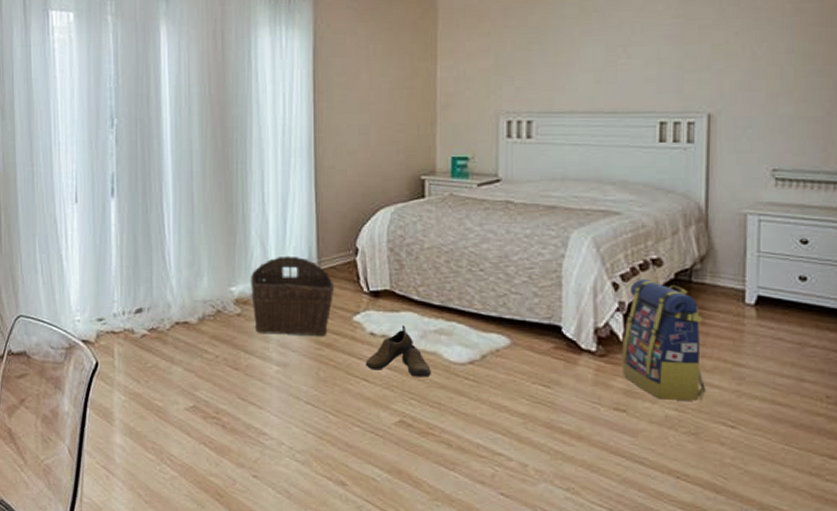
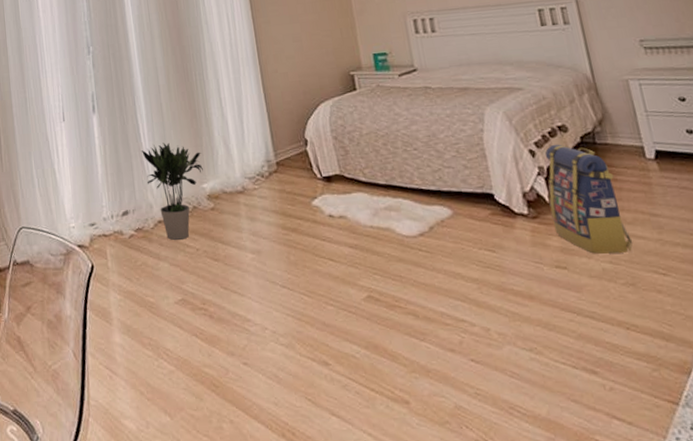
potted plant: none [163,237,233,344] -> present [141,142,203,240]
wicker basket: present [250,255,335,336] -> none [218,151,293,224]
shoe: present [365,325,431,378] -> none [329,205,388,253]

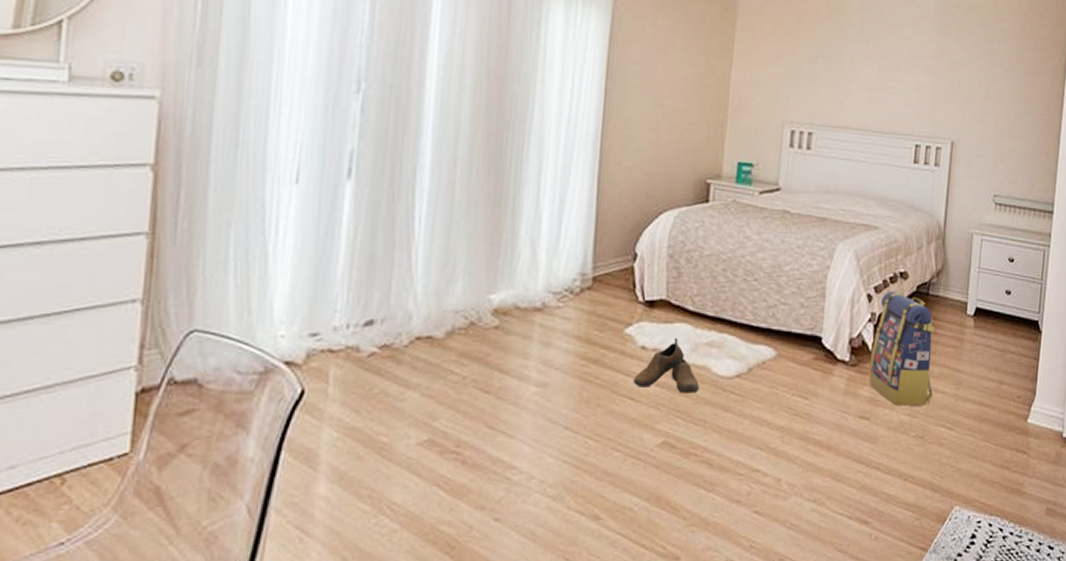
potted plant: present [141,142,203,240] -> none [410,234,497,363]
shoe: none [329,205,388,253] -> present [633,337,699,394]

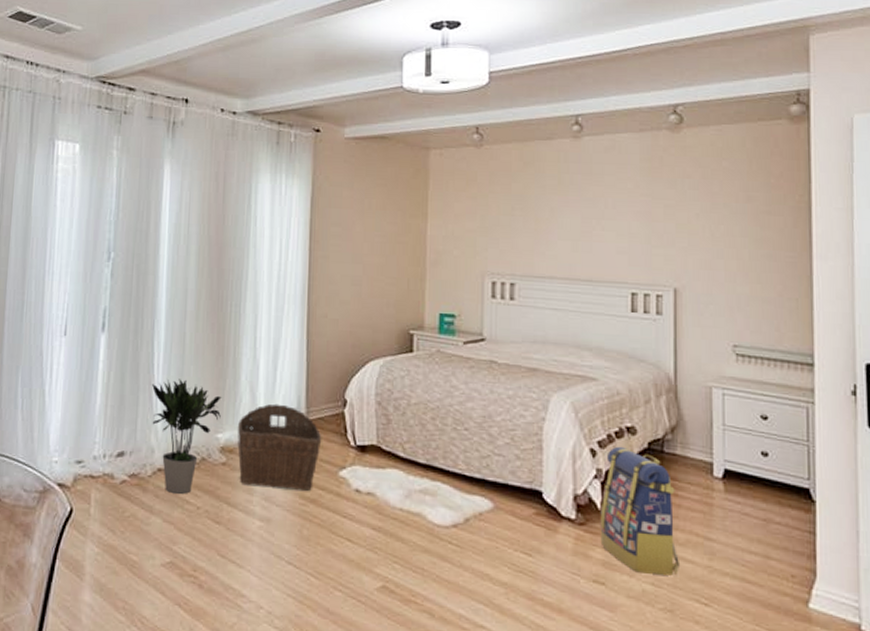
potted plant: none [410,234,497,363] -> present [151,379,222,494]
wicker basket: none [513,259,609,351] -> present [237,403,322,491]
shoe: present [633,337,699,394] -> none [349,482,415,540]

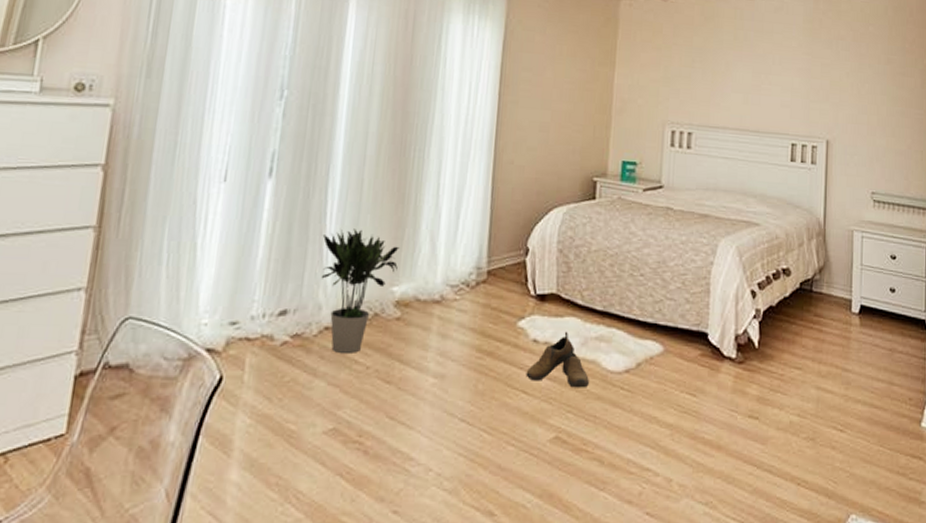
wicker basket: present [237,403,322,491] -> none [414,253,502,343]
shoe: none [349,482,415,540] -> present [526,331,589,388]
backpack: present [600,446,681,576] -> none [756,287,822,406]

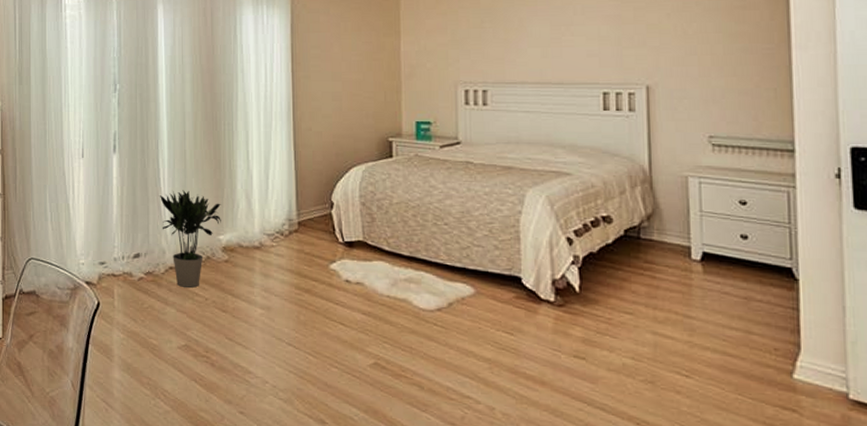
shoe: present [526,331,589,388] -> none [342,273,402,323]

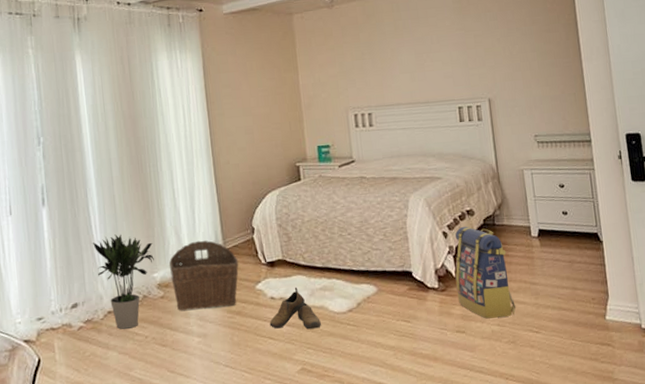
wicker basket: none [236,208,313,282] -> present [168,240,239,311]
shoe: none [342,273,402,323] -> present [269,287,321,330]
backpack: none [578,234,660,351] -> present [455,226,516,319]

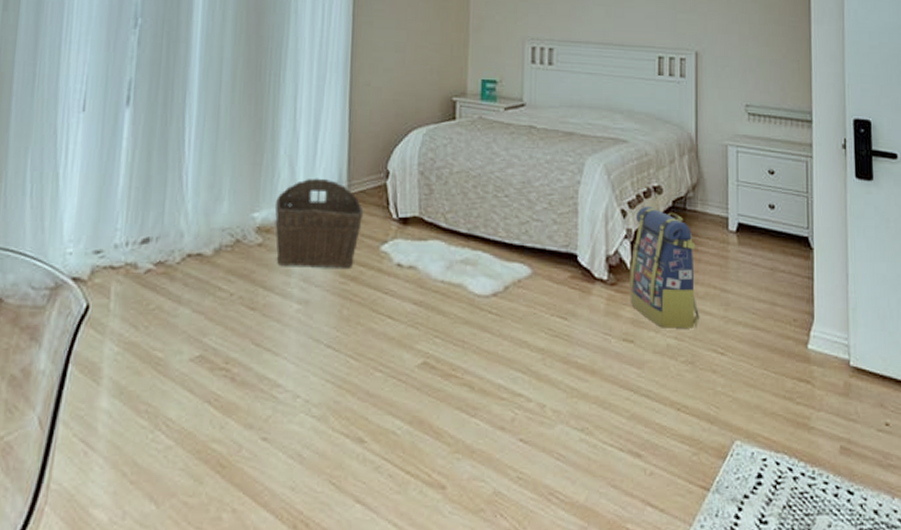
potted plant: present [92,234,154,329] -> none [181,155,259,280]
shoe: present [269,287,321,330] -> none [391,254,456,312]

